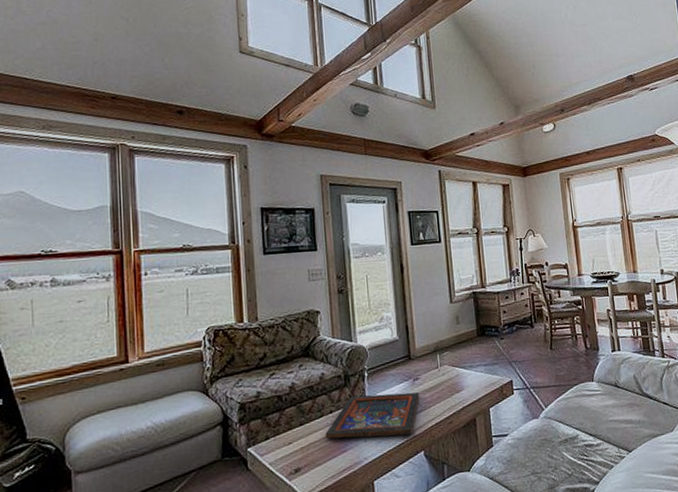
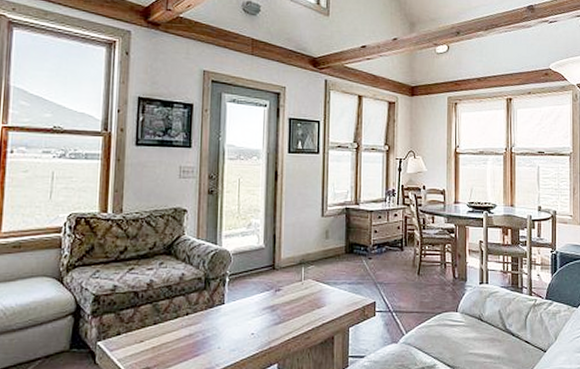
religious icon: present [325,392,420,439] -> none [178,300,280,346]

